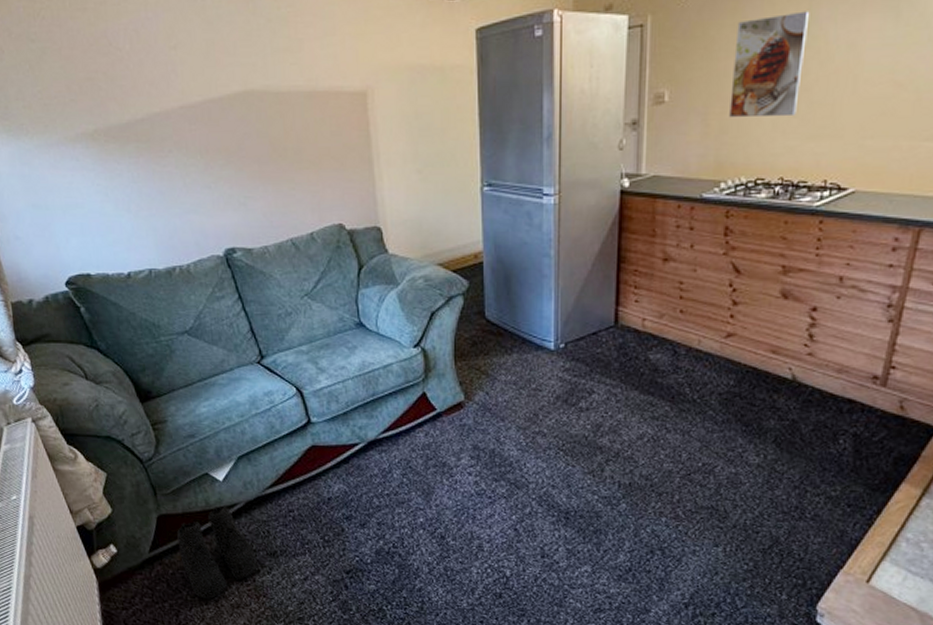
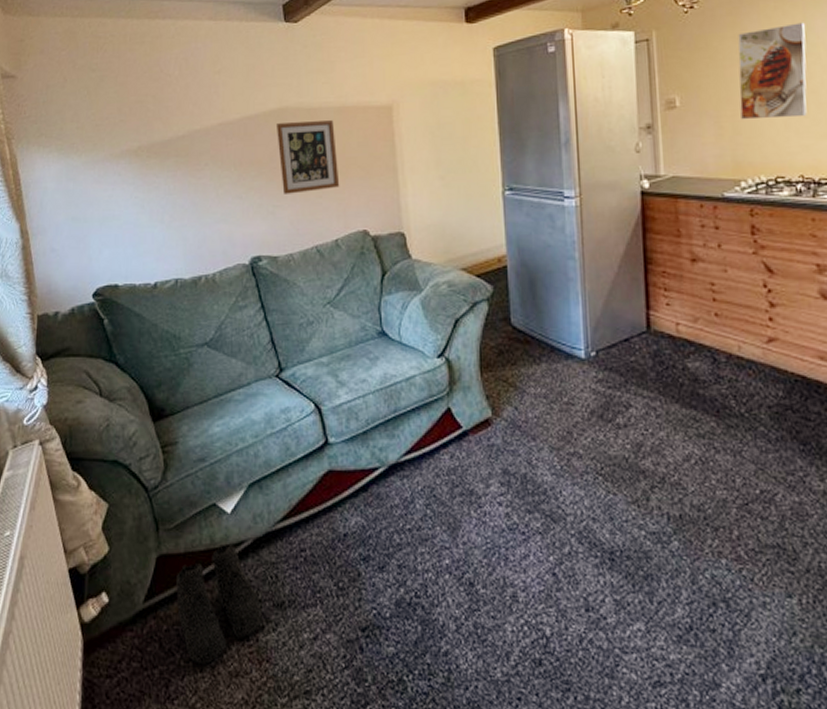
wall art: none [243,106,313,185] -> present [277,120,340,194]

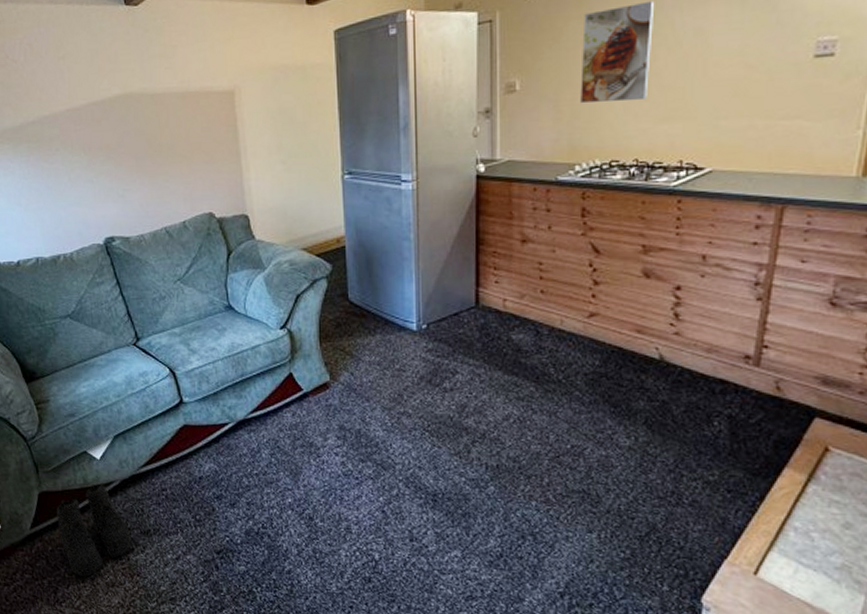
wall art: present [277,120,340,194] -> none [122,106,185,178]

